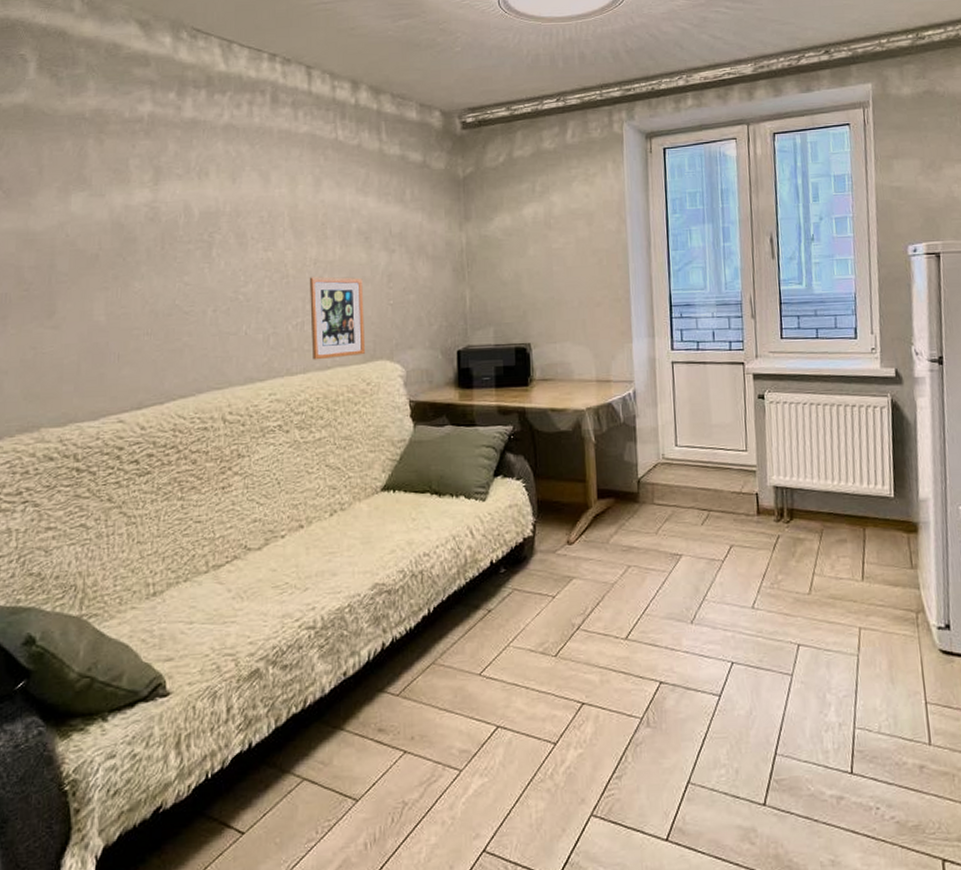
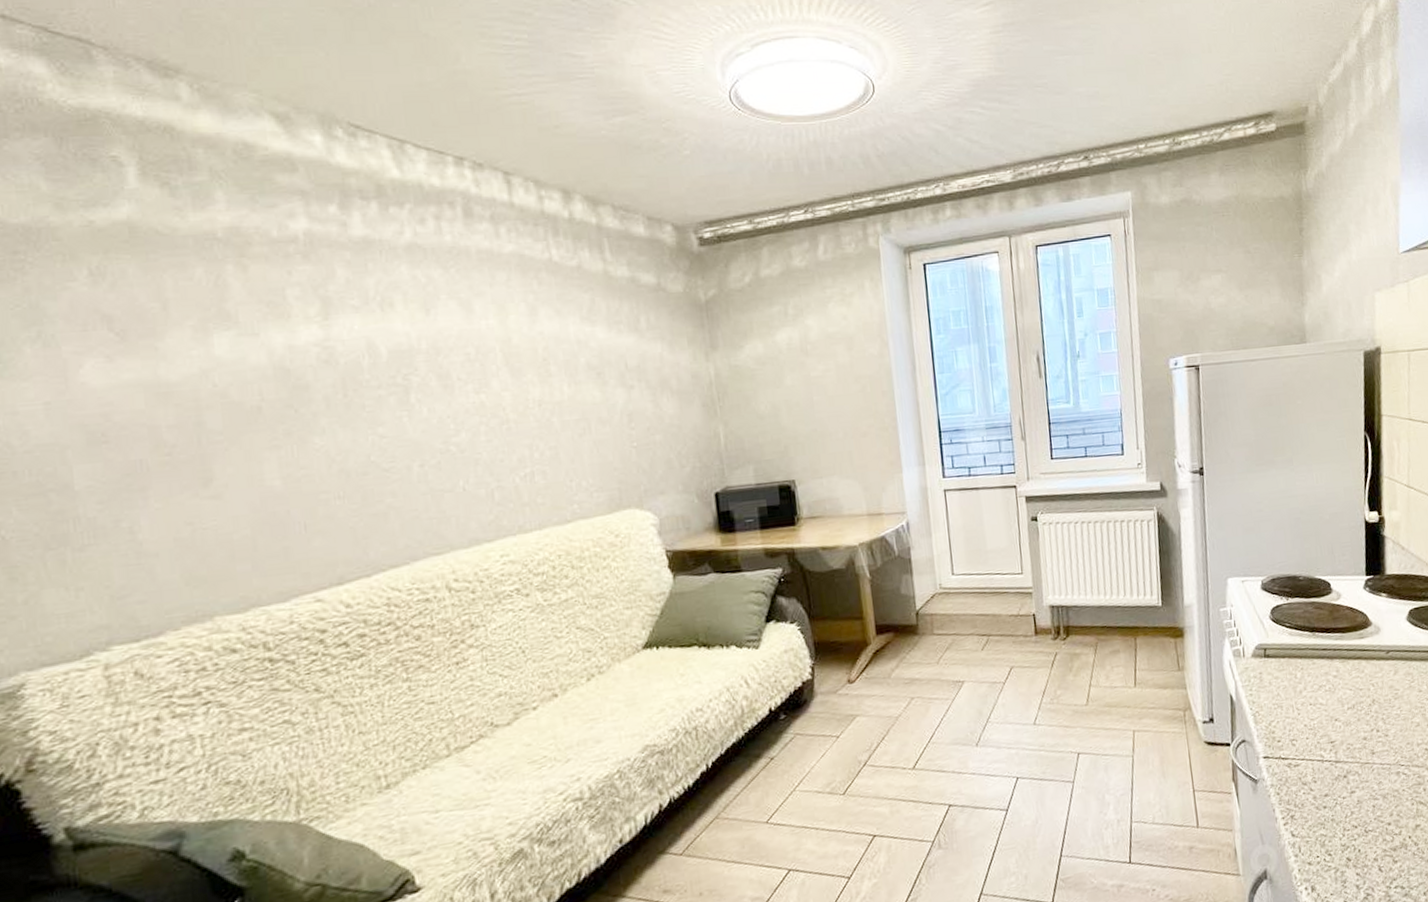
picture frame: present [310,277,365,360] -> none [535,419,610,514]

